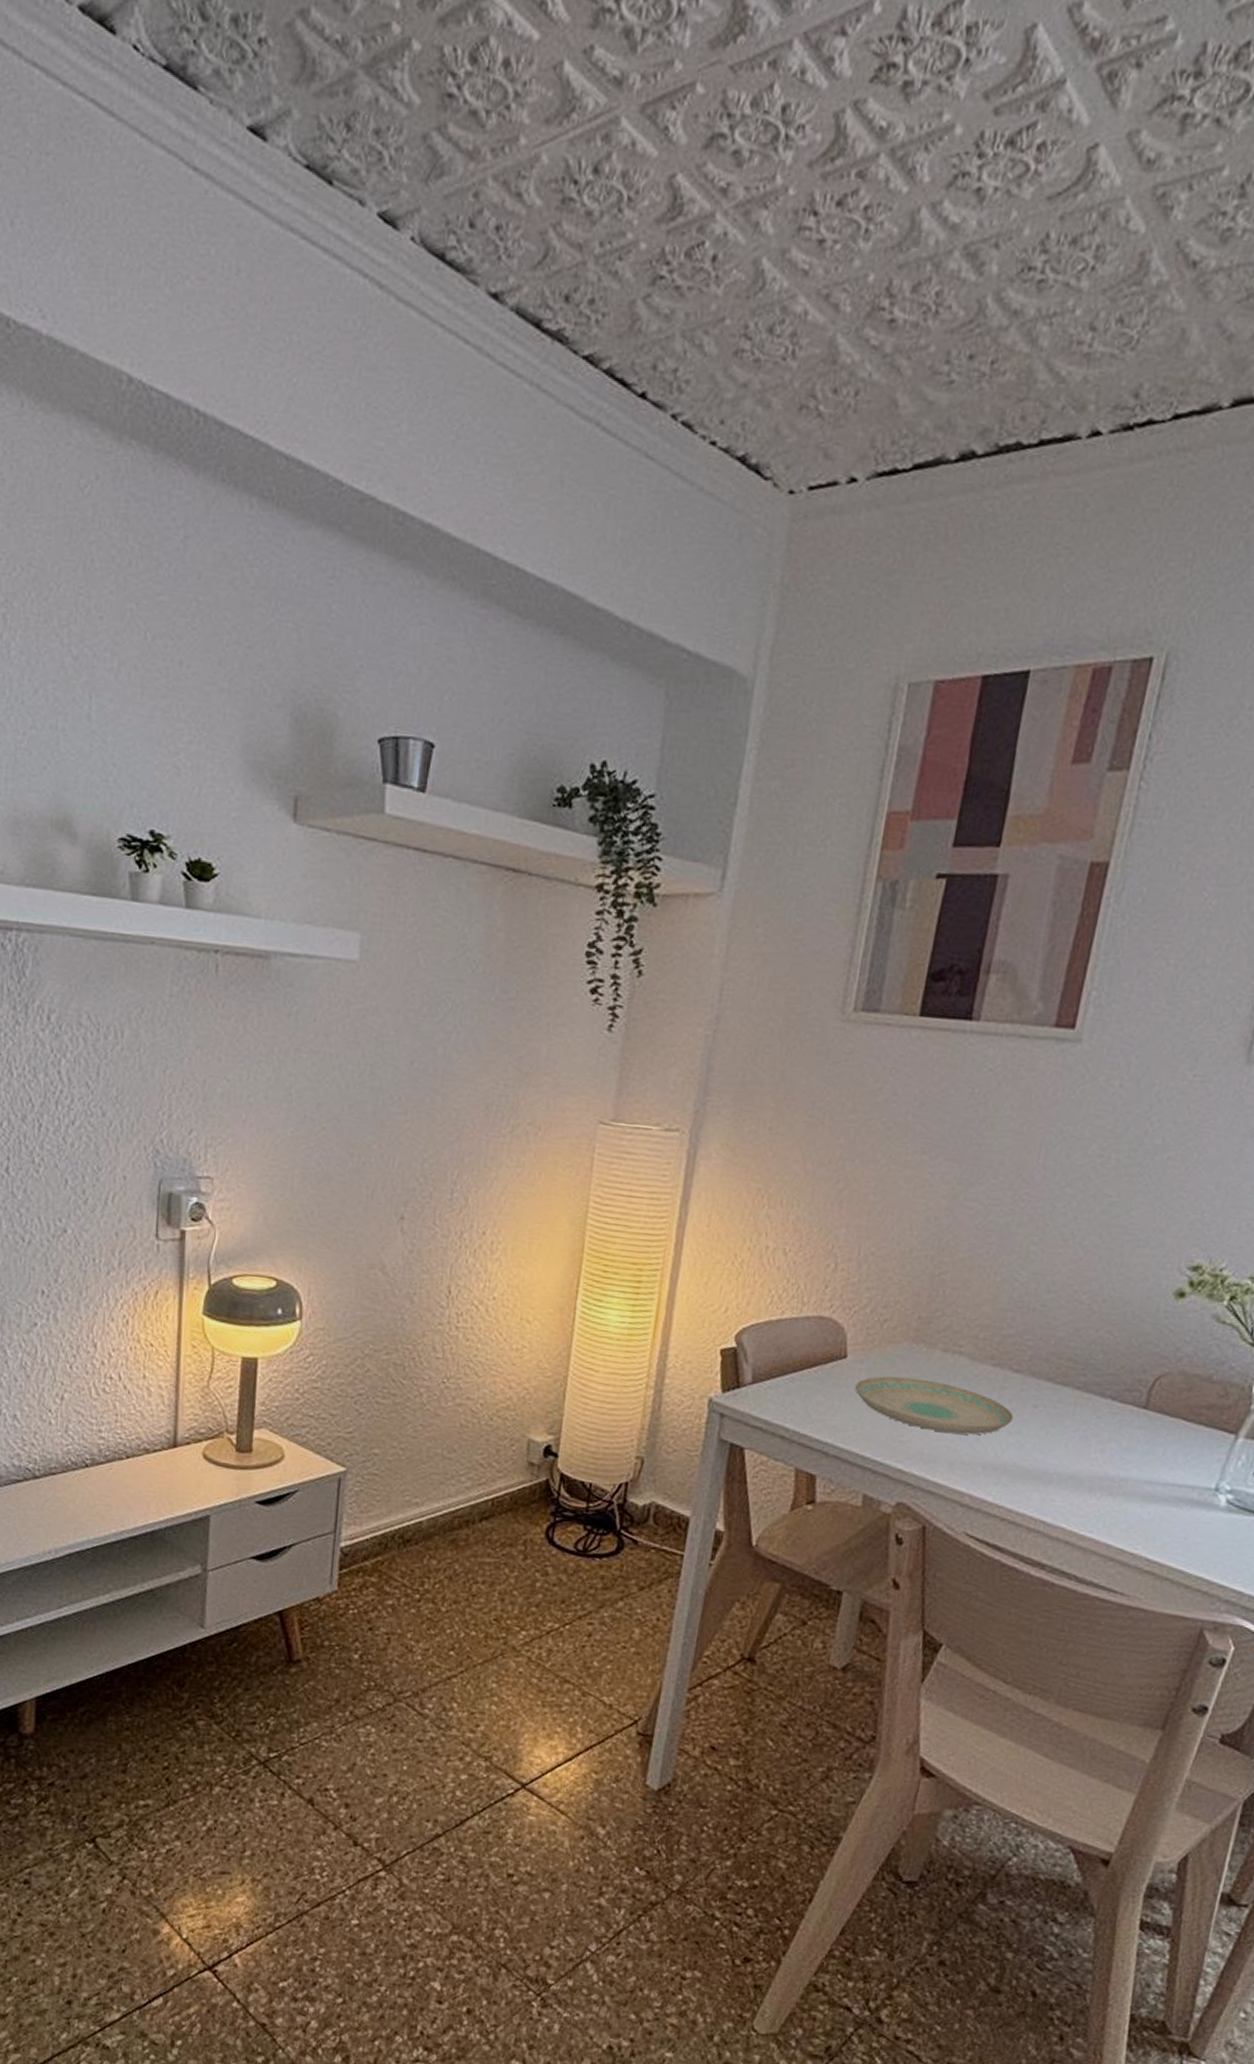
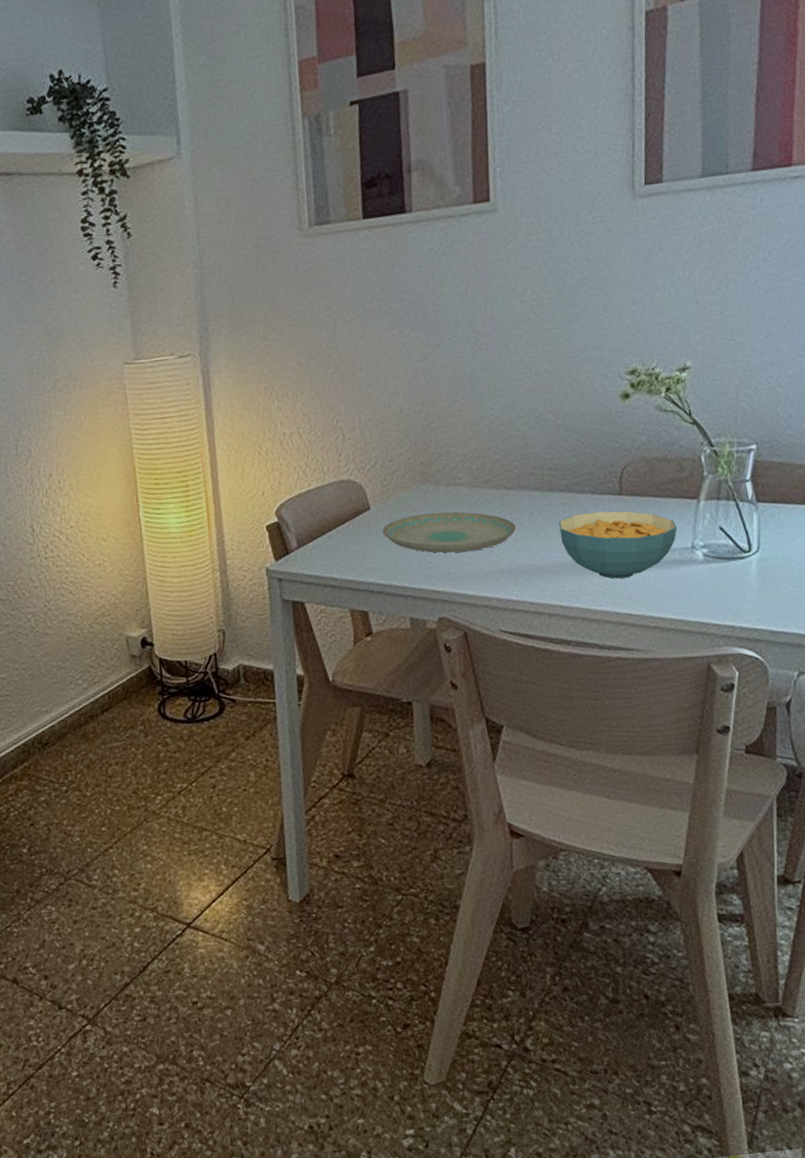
cereal bowl: none [1062,1419,1204,1507] -> present [558,510,678,579]

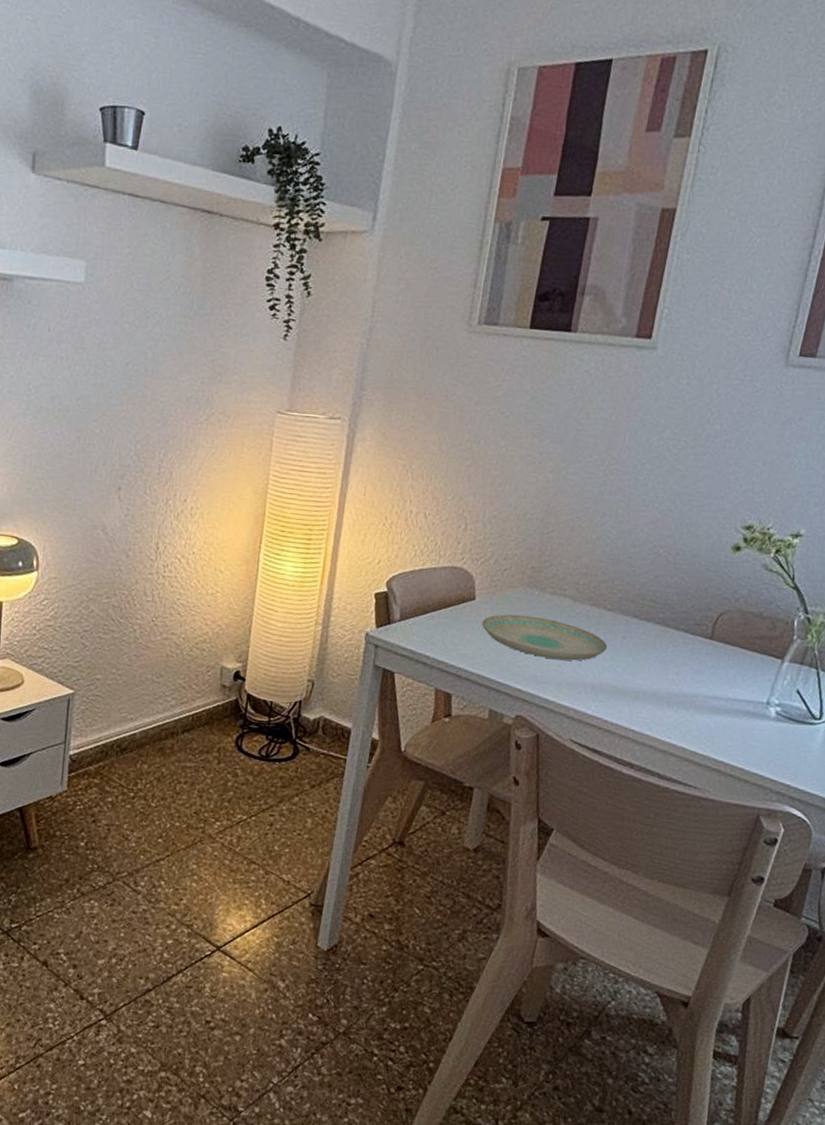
cereal bowl: present [558,510,678,579] -> none [646,648,758,718]

